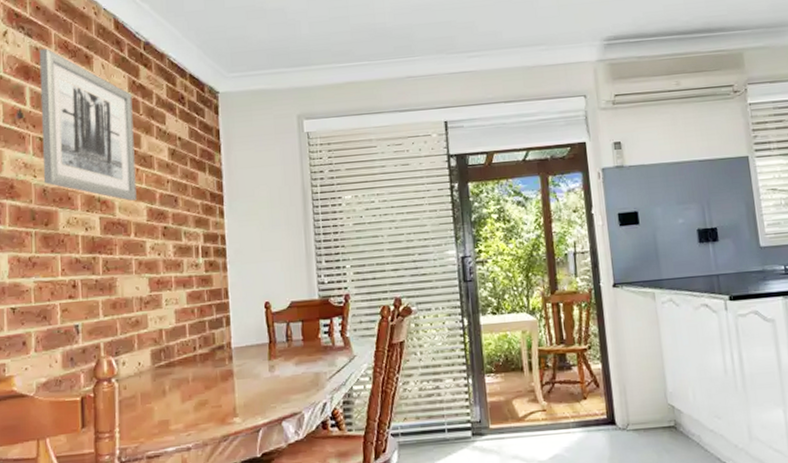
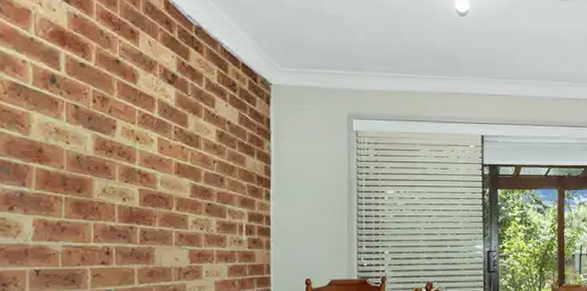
wall art: present [39,49,137,201] -> none [77,17,180,176]

